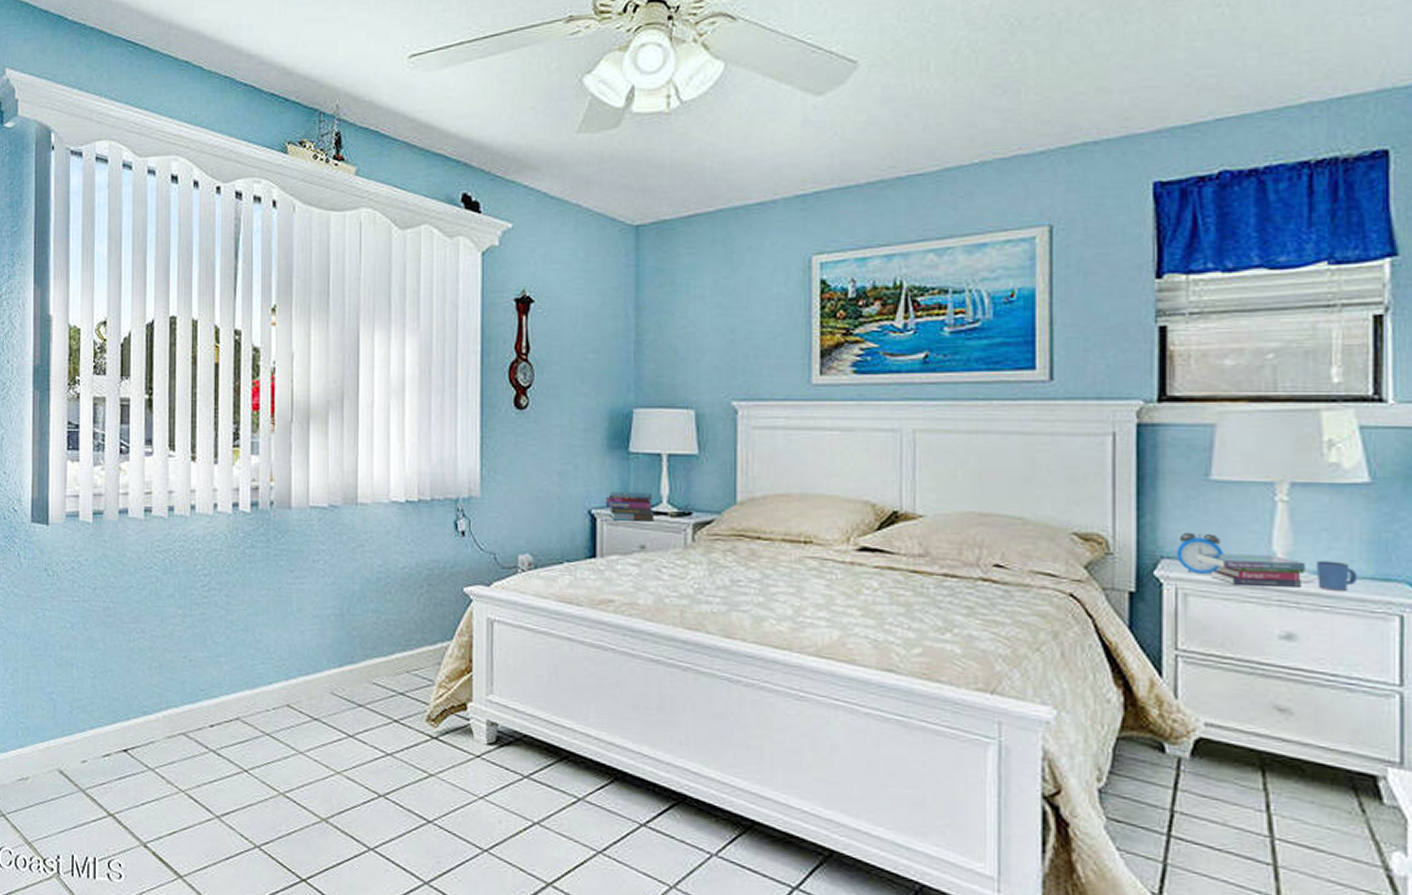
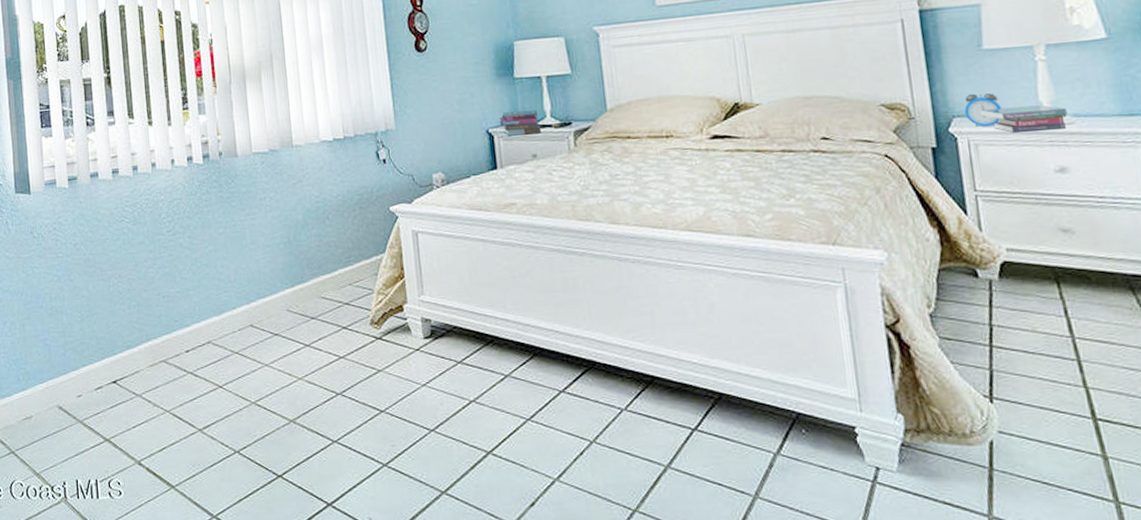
mug: present [1315,560,1358,593] -> none [1074,104,1109,130]

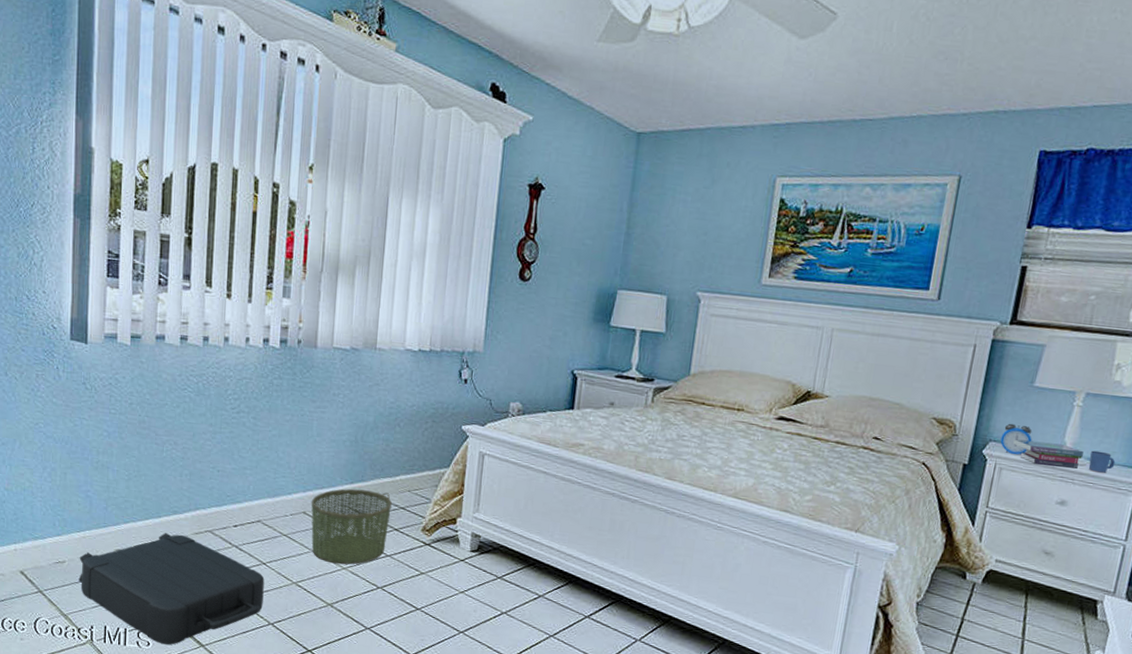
suitcase: none [45,369,226,491] -> present [78,533,265,645]
basket: none [256,290,337,374] -> present [311,488,392,565]
books: present [499,109,542,136] -> none [585,357,625,384]
mug: none [1074,104,1109,130] -> present [1088,450,1116,474]

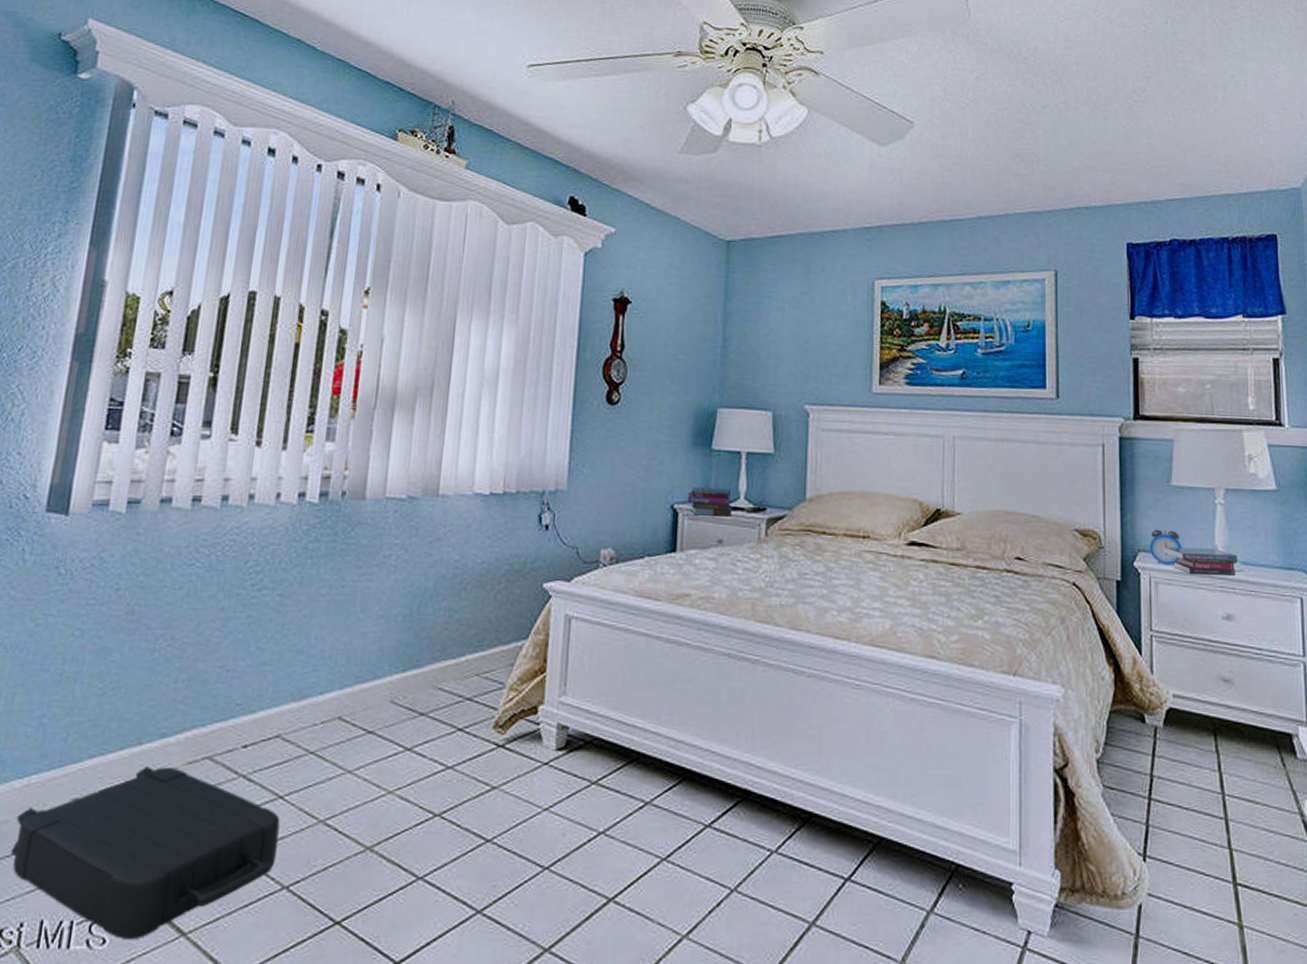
basket: present [311,488,392,565] -> none [347,678,455,786]
books: none [585,357,625,384] -> present [687,487,732,517]
mug: present [1088,450,1116,474] -> none [1244,553,1272,580]

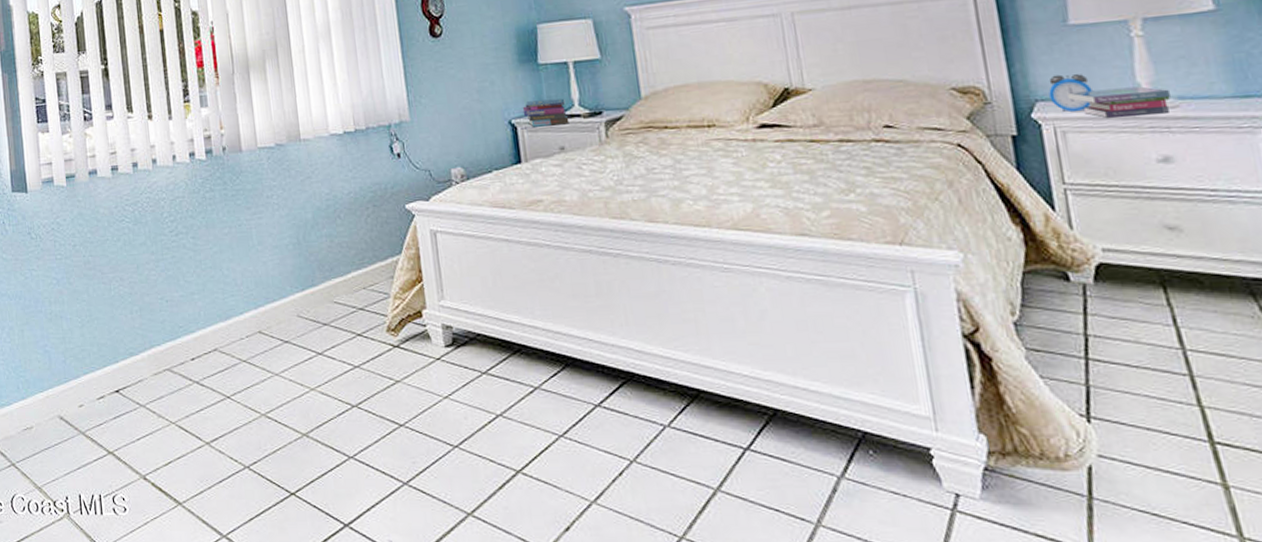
suitcase: present [11,766,280,939] -> none [45,378,235,507]

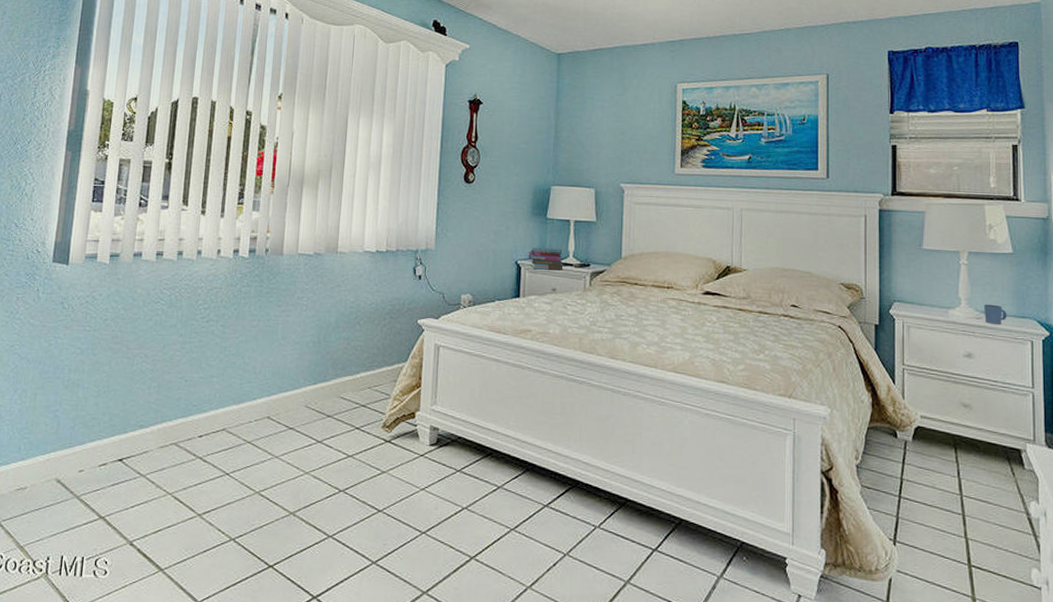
alarm clock: present [1048,74,1093,112] -> none [903,284,931,313]
books: present [1067,86,1171,119] -> none [915,298,978,323]
mug: none [1178,84,1221,114] -> present [983,304,1007,326]

